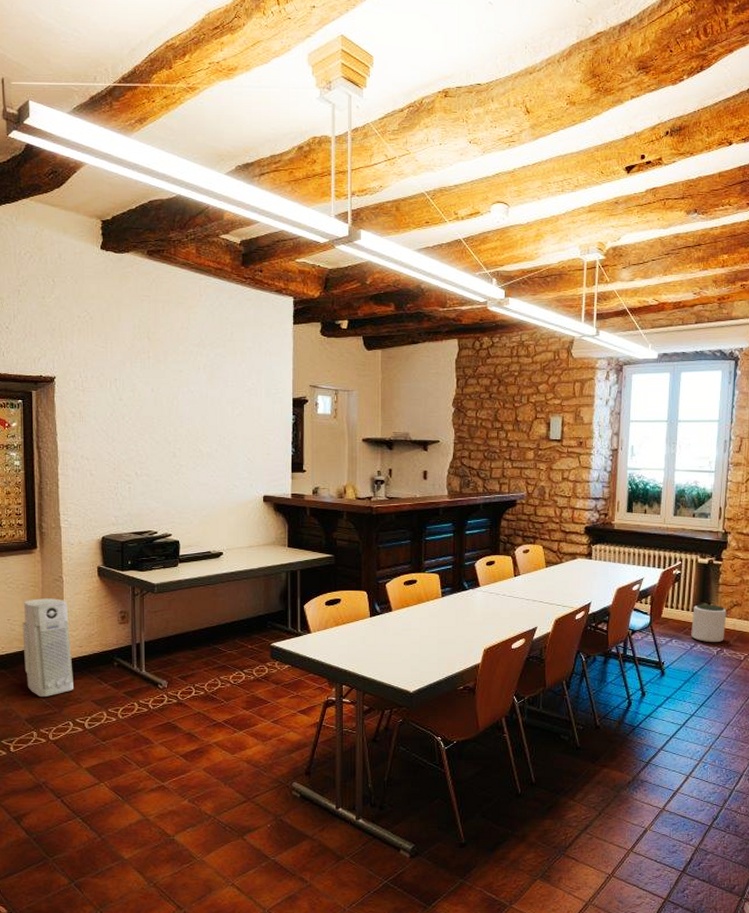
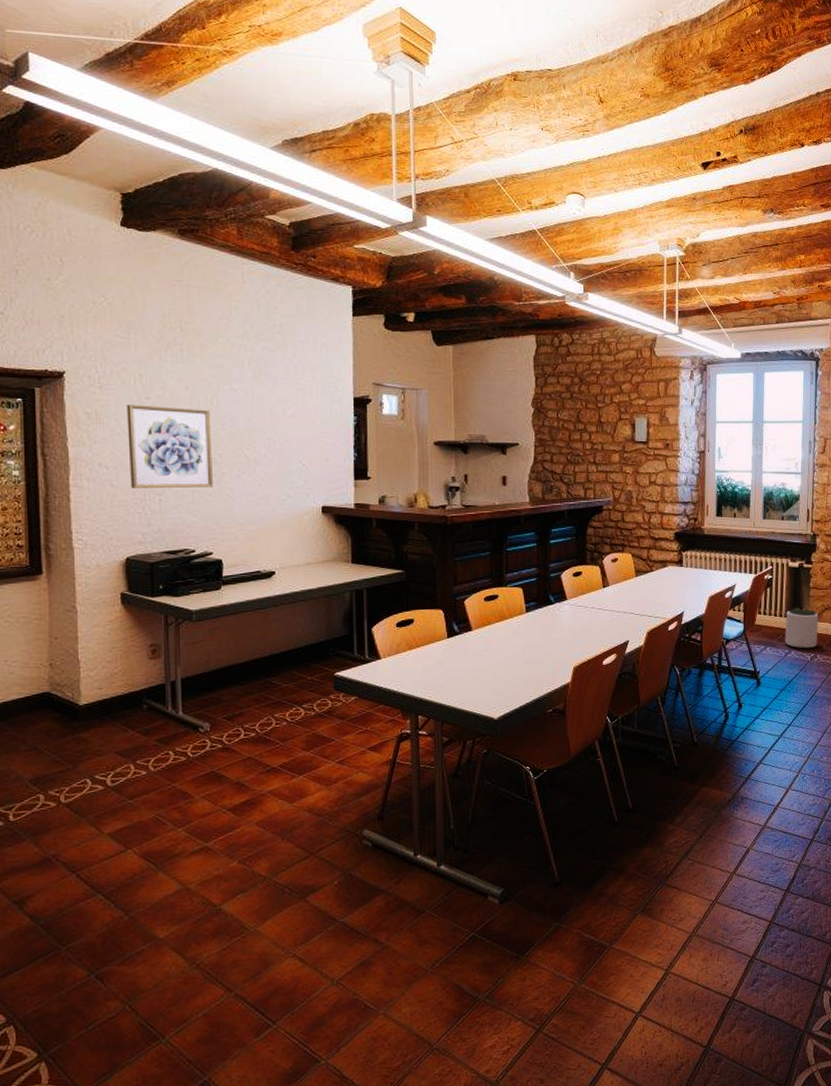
air purifier: present [22,598,73,697] -> none [24,632,92,752]
wall art: none [104,405,173,477] -> present [127,405,213,488]

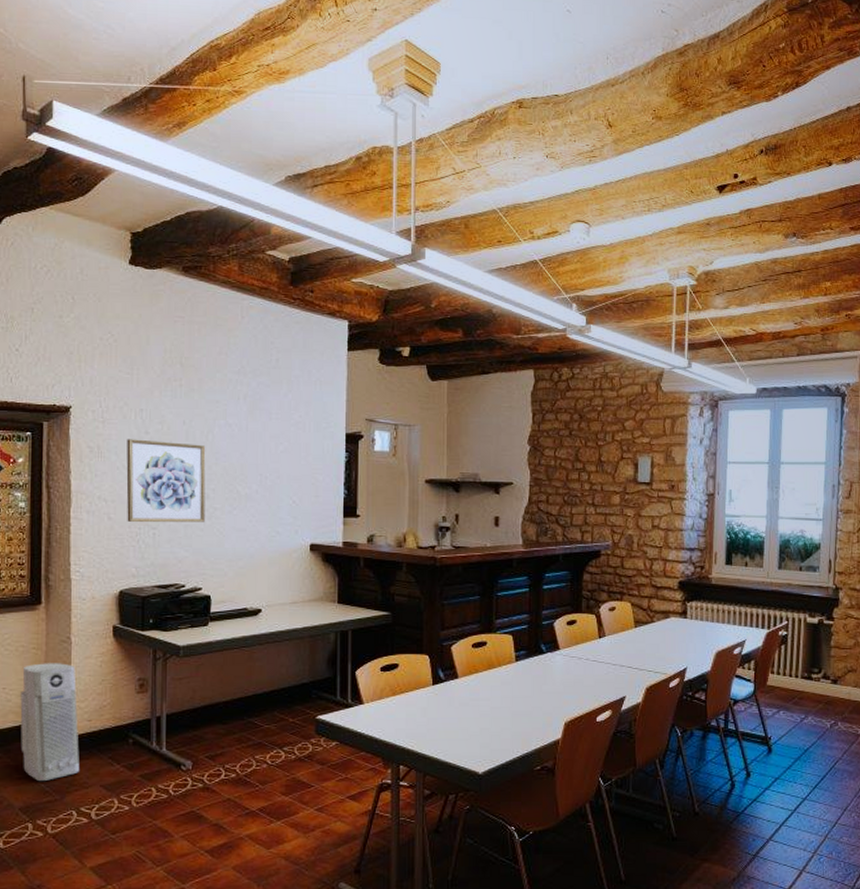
air purifier: none [24,632,92,752] -> present [20,663,79,781]
plant pot: present [785,609,819,649] -> none [801,670,840,715]

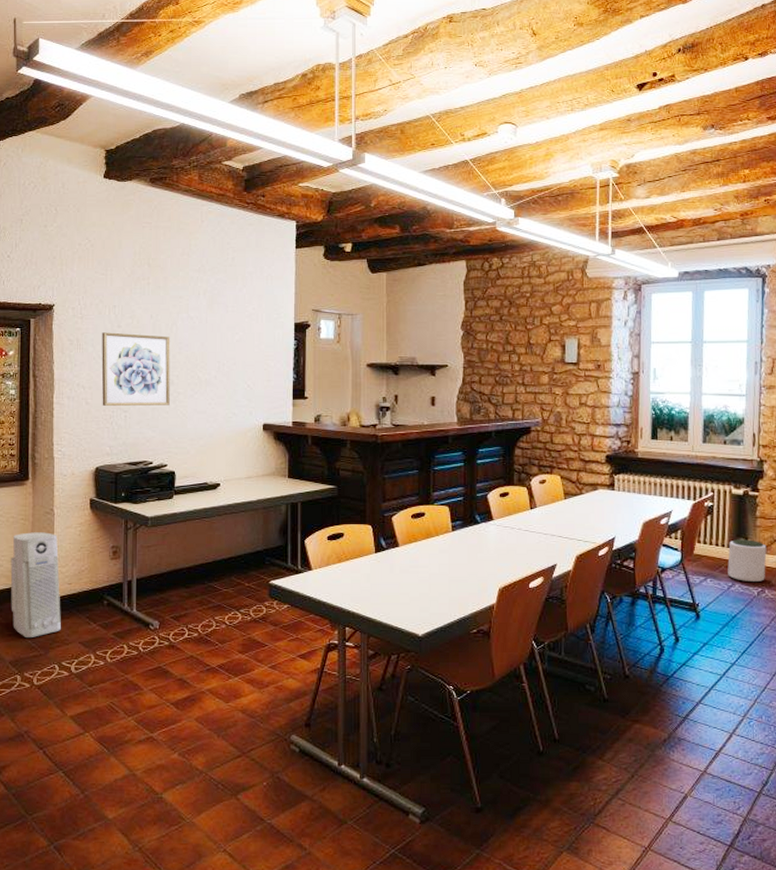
plant pot: none [801,670,840,715] -> present [727,539,767,583]

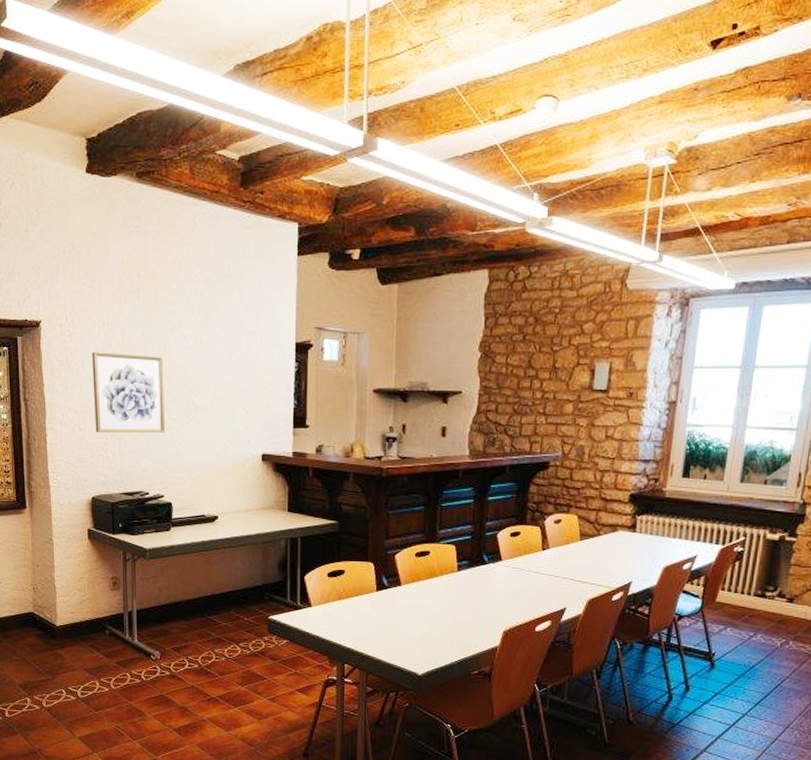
air purifier: present [10,532,61,637] -> none [14,561,66,663]
plant pot: present [727,539,767,583] -> none [750,588,798,634]

